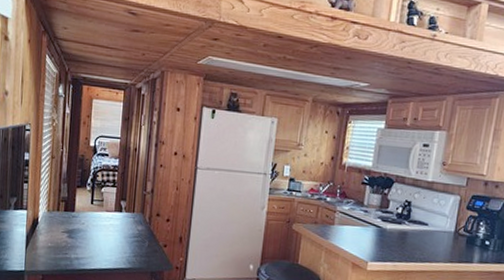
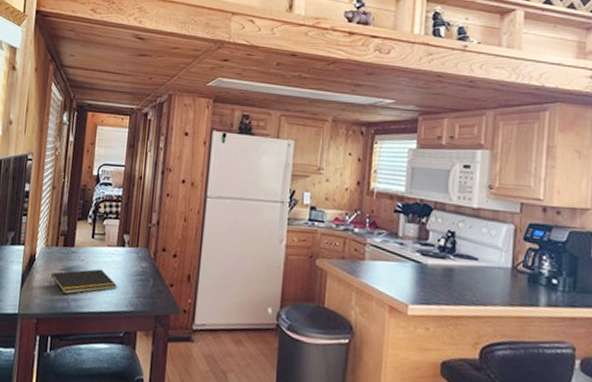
notepad: none [52,231,115,254] -> present [49,269,117,294]

